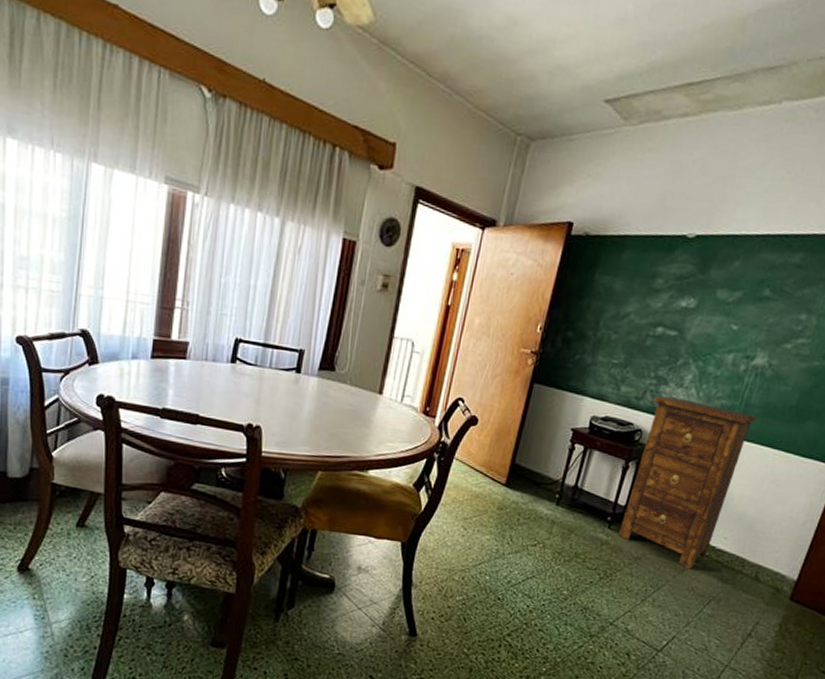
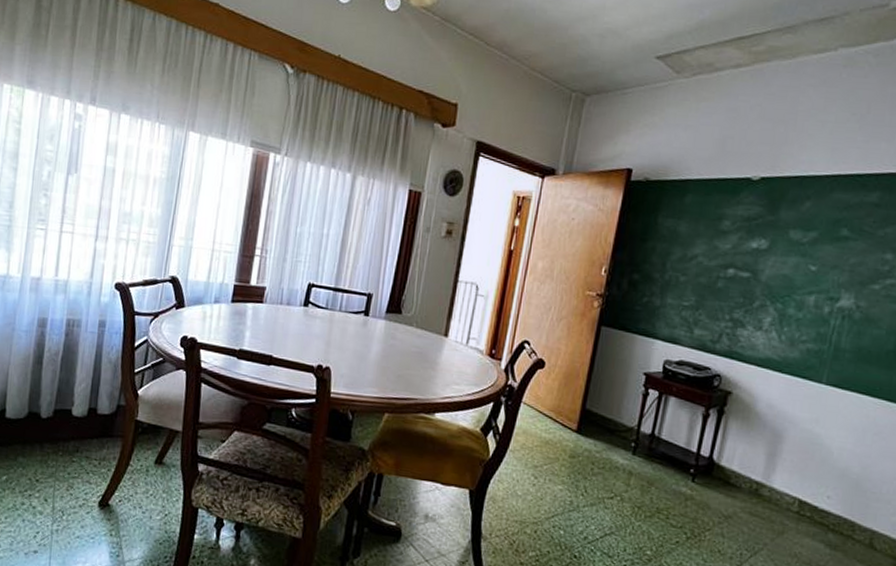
cabinet: present [619,396,758,570] -> none [705,339,851,532]

